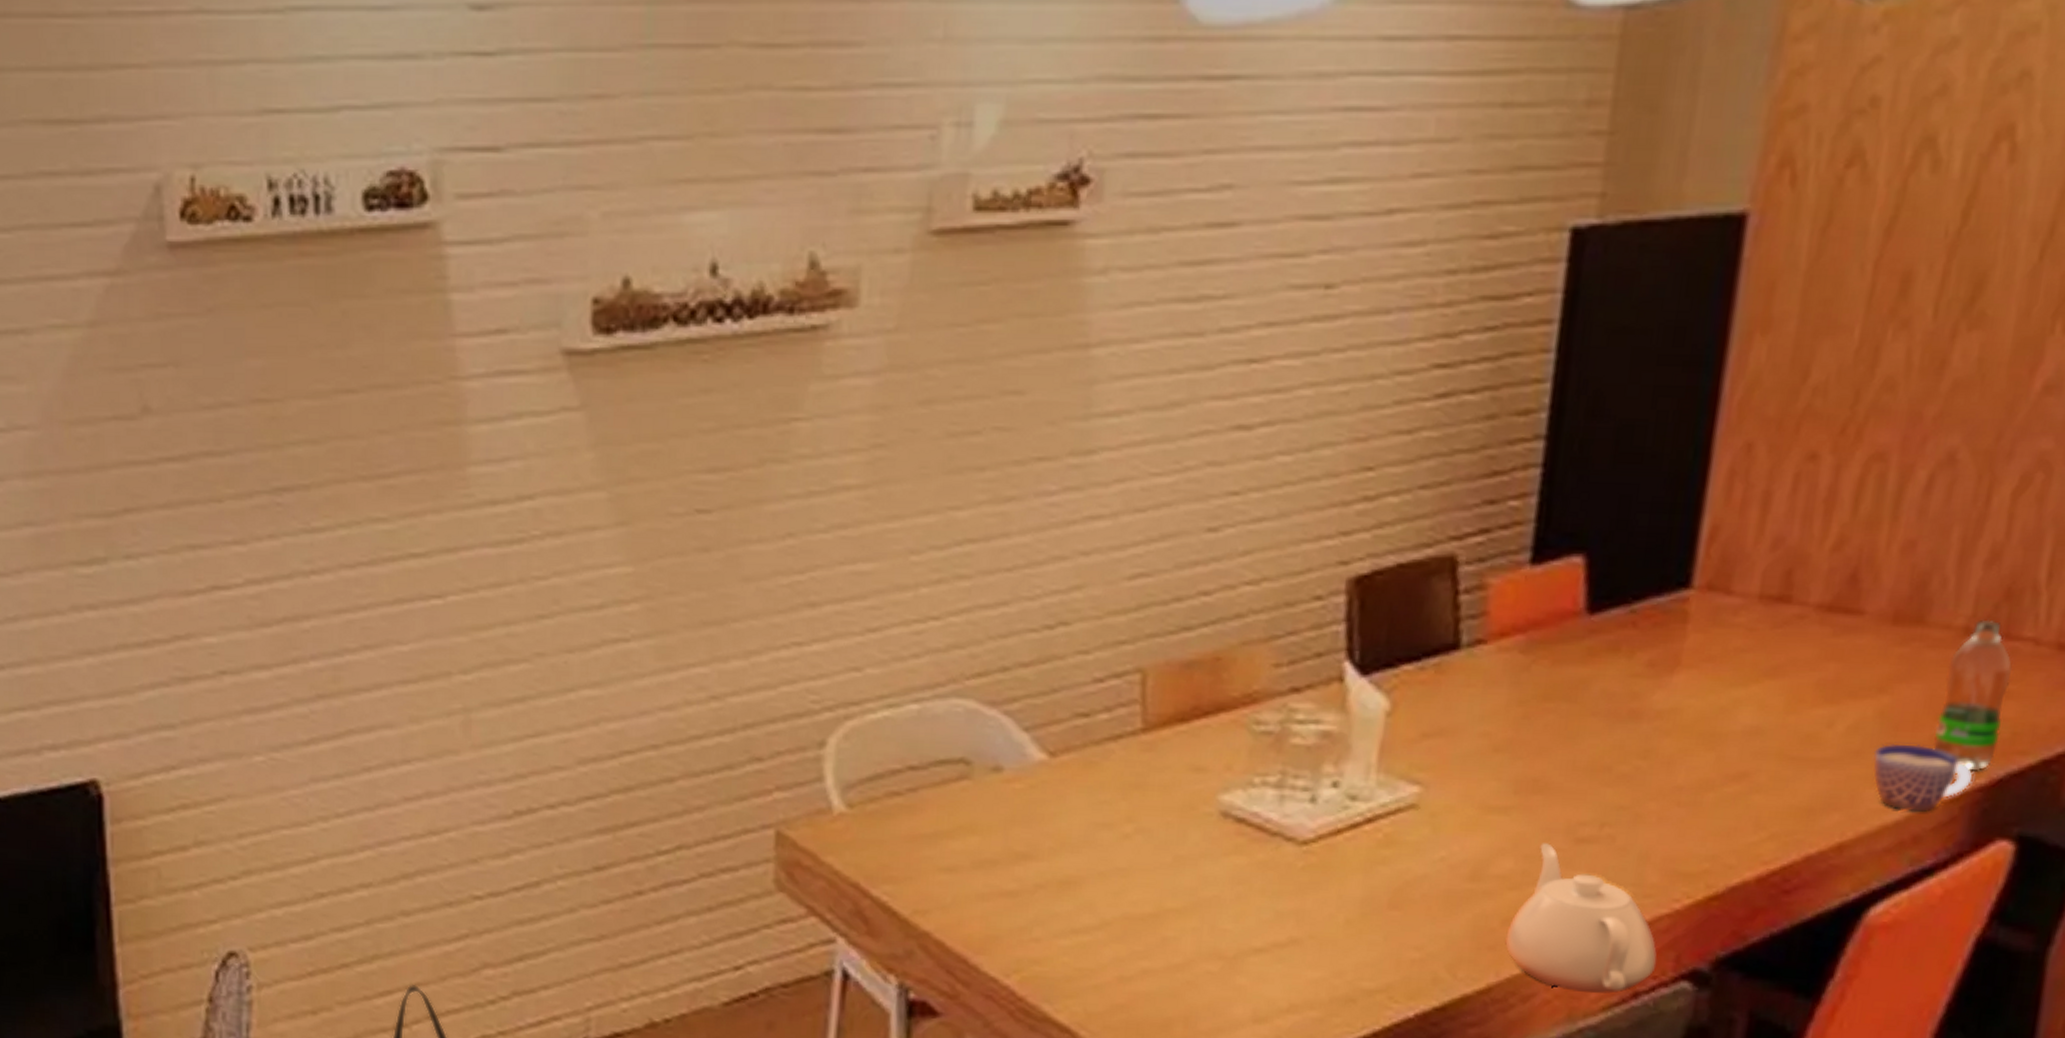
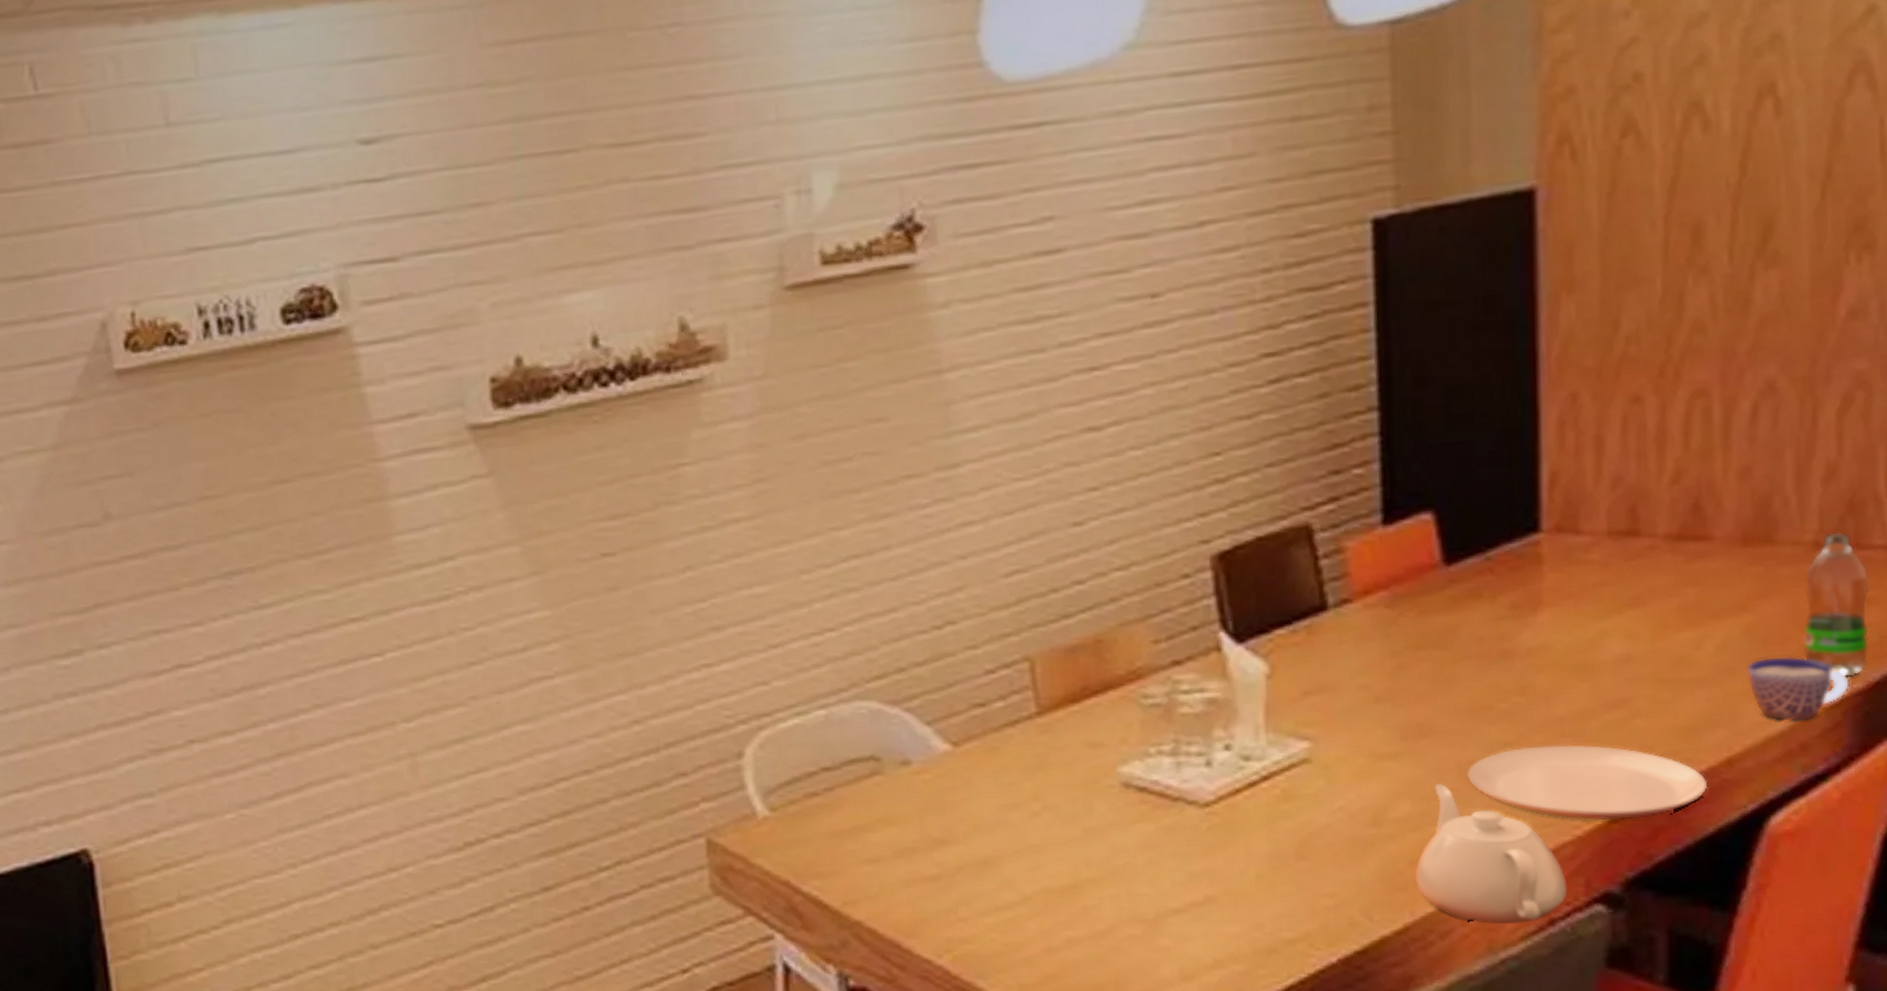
plate: none [1575,812,1814,897] -> present [1467,745,1708,821]

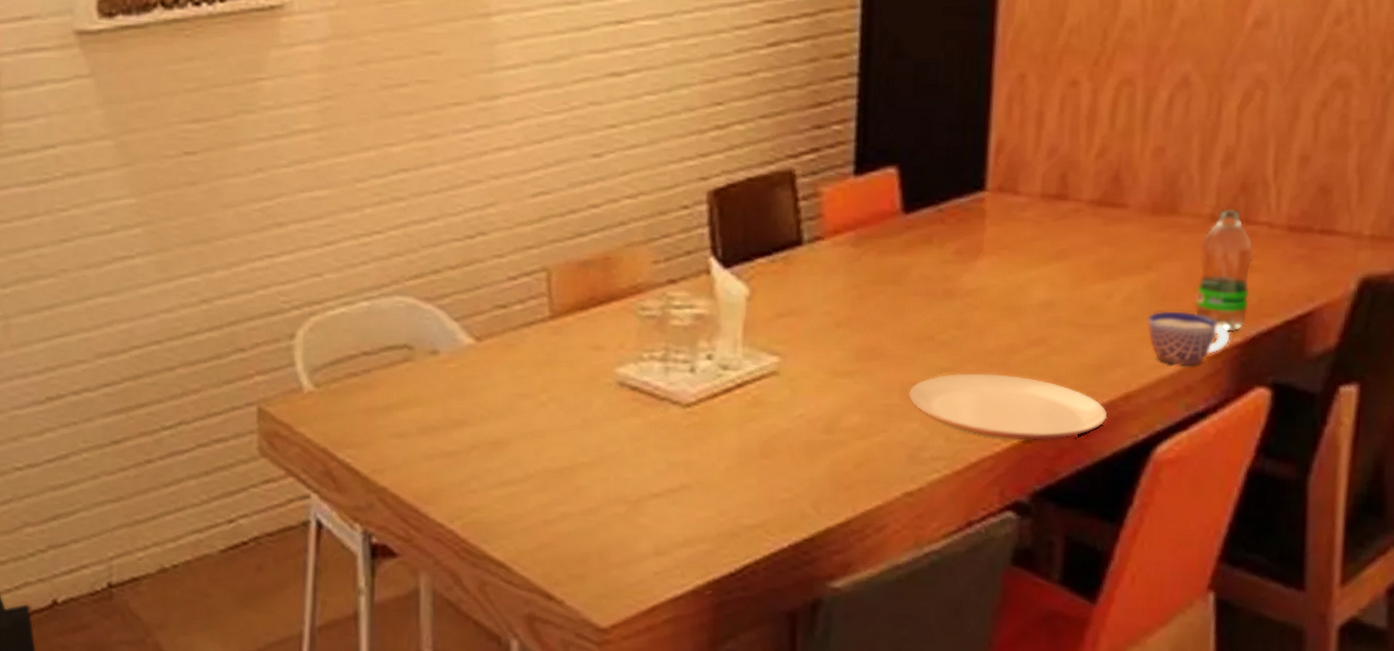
teapot: present [1415,784,1568,924] -> none [858,400,985,523]

